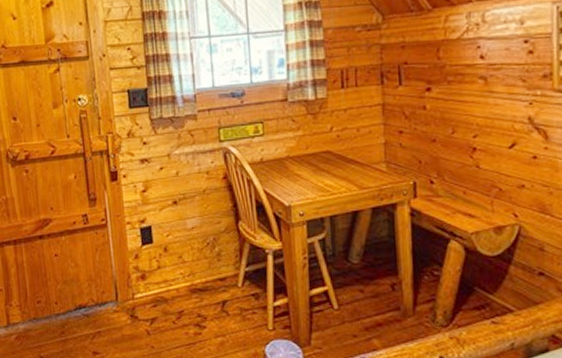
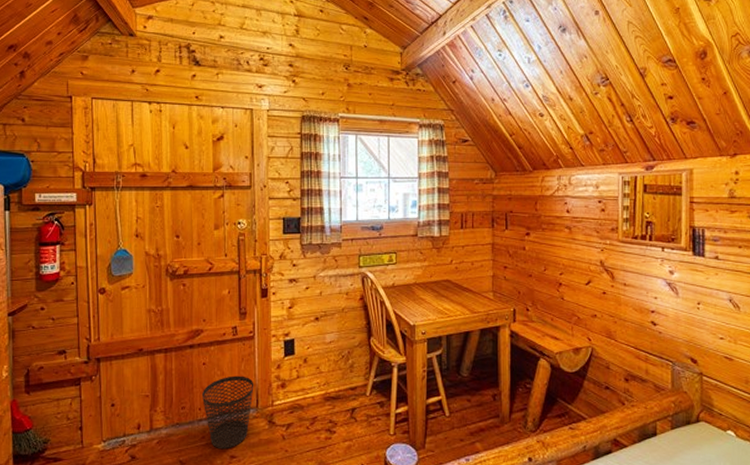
wastebasket: none [56,267,112,344] -> present [201,375,254,448]

